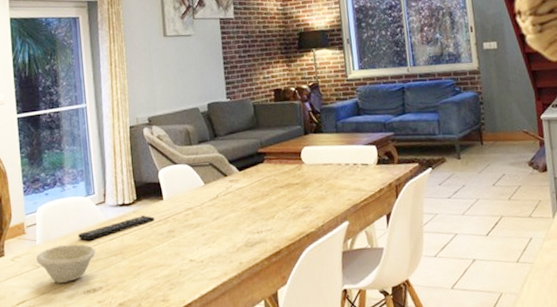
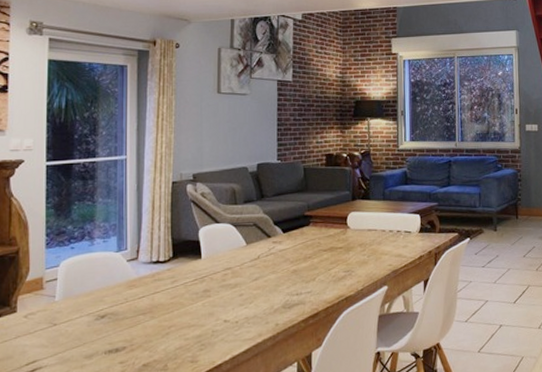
bowl: present [36,244,96,284] -> none [54,302,122,343]
remote control: present [78,214,154,241] -> none [104,273,190,298]

